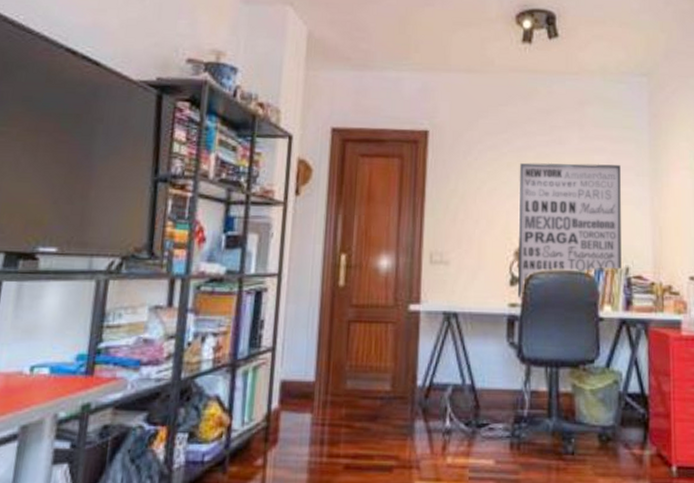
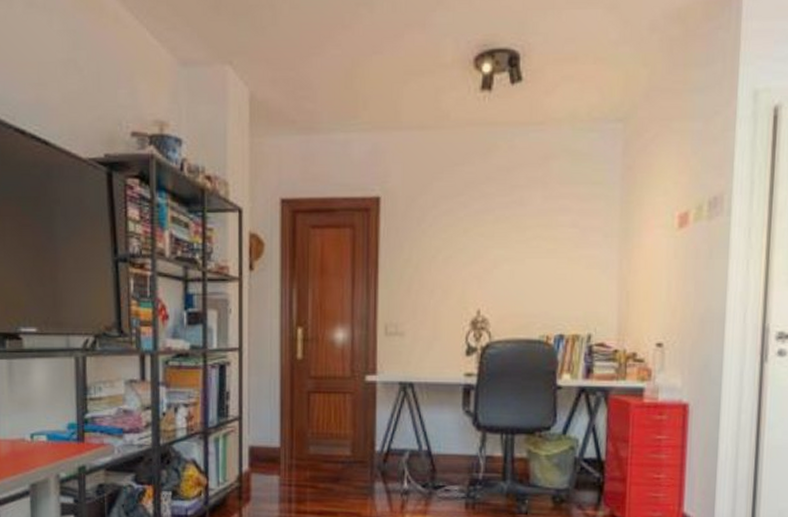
wall art: present [517,162,621,297] -> none [474,226,587,367]

